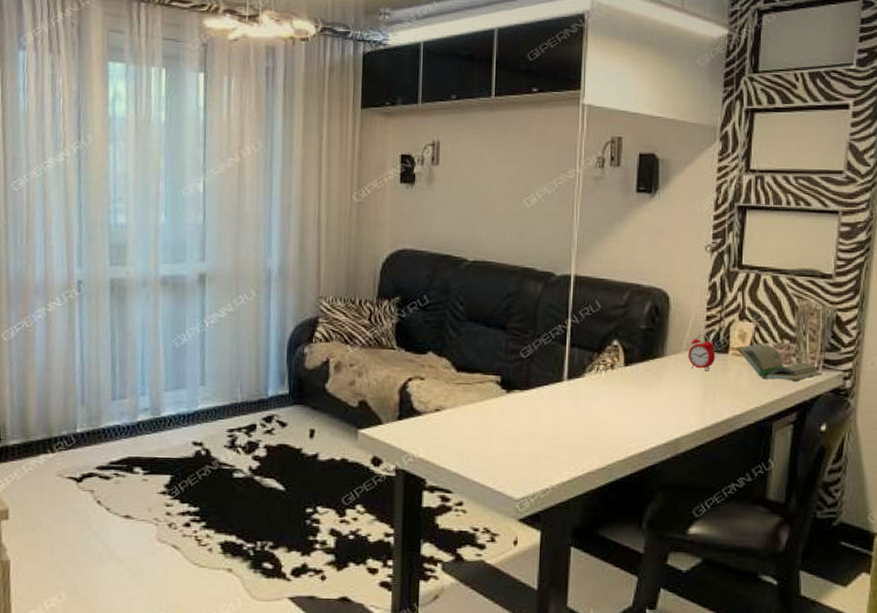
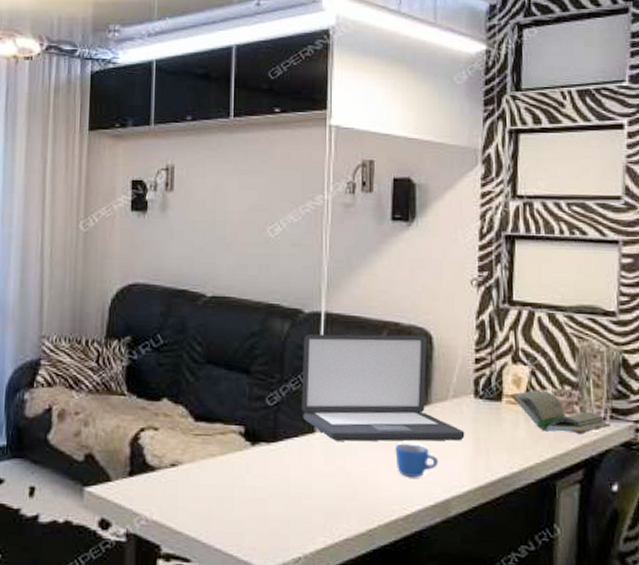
laptop: none [551,294,695,389] -> present [301,333,465,442]
mug: none [633,390,671,419] -> present [395,443,439,477]
alarm clock: present [688,334,716,371] -> none [456,379,488,422]

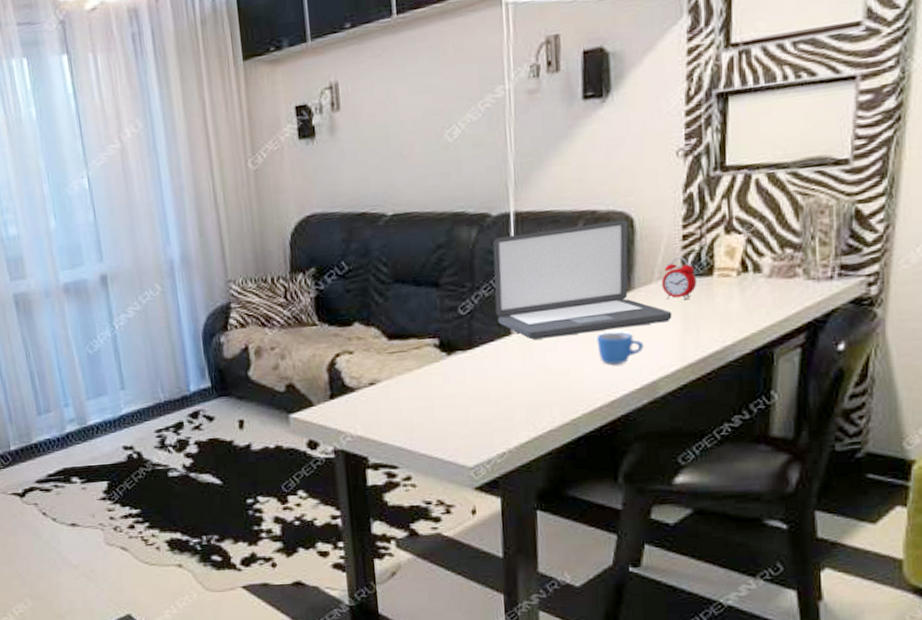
alarm clock: none [456,379,488,422] -> present [661,257,698,300]
book: present [510,389,611,434] -> none [722,256,839,300]

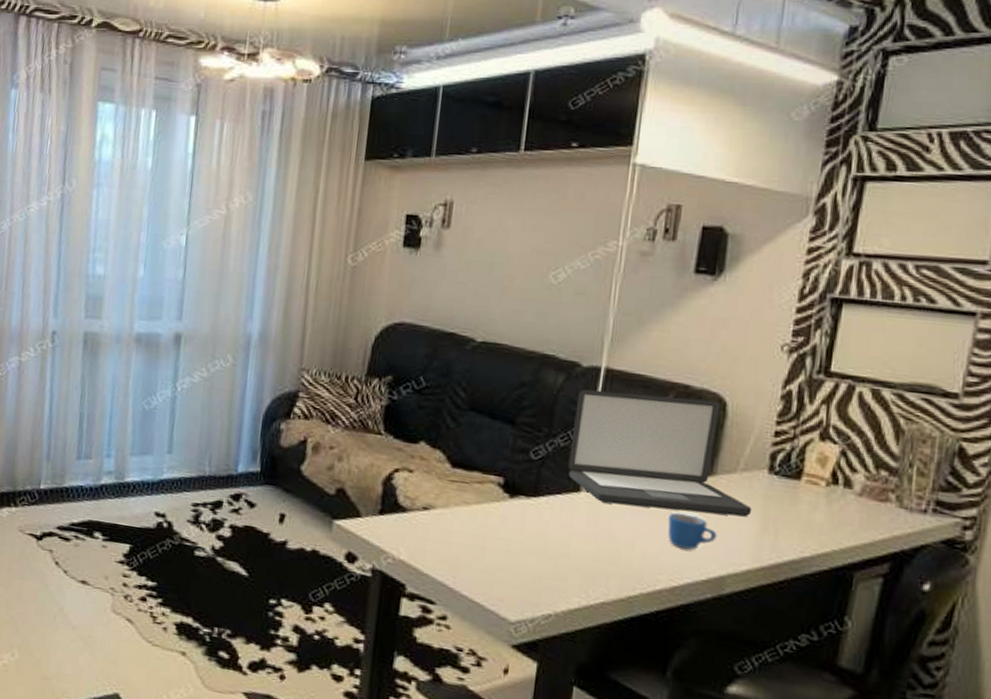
alarm clock: present [661,257,698,300] -> none [745,453,784,499]

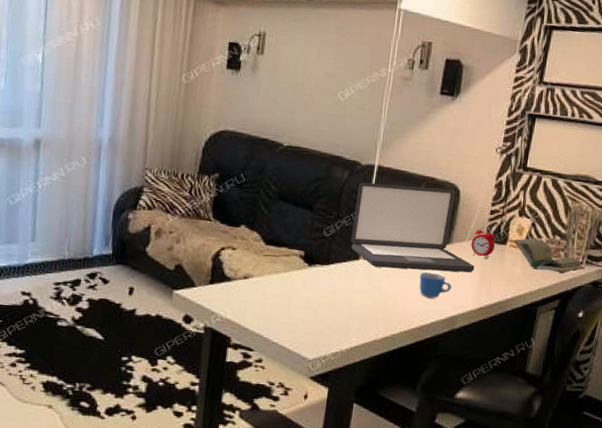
alarm clock: none [745,453,784,499] -> present [471,226,495,259]
book: none [811,470,933,525] -> present [513,237,586,274]

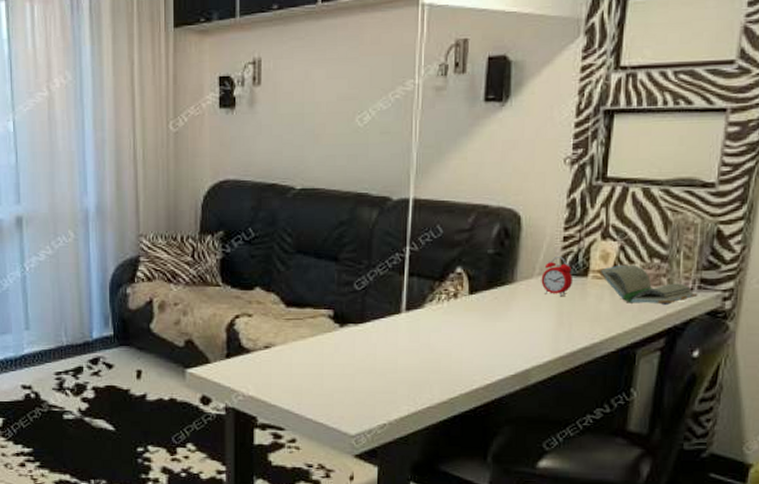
laptop: present [351,182,475,273] -> none [388,217,549,320]
mug: present [419,271,452,298] -> none [478,320,521,350]

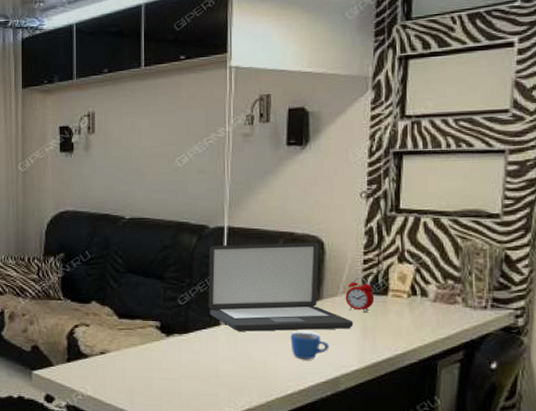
laptop: none [388,217,549,320] -> present [208,243,353,332]
mug: none [478,320,521,350] -> present [290,332,330,359]
book: present [596,263,698,305] -> none [396,283,492,321]

